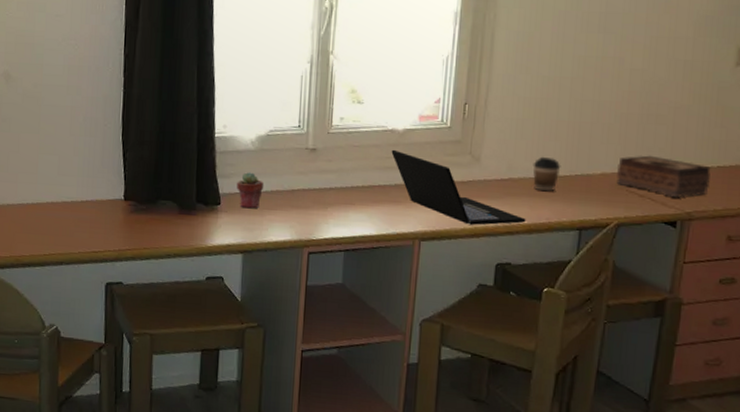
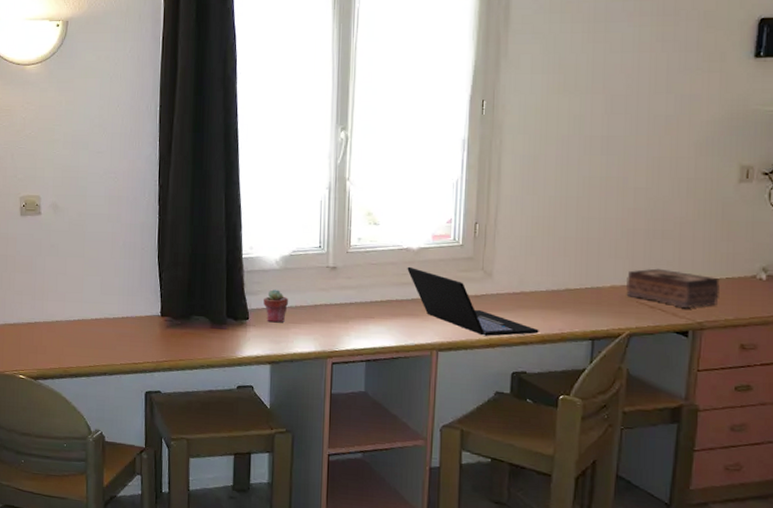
coffee cup: present [533,156,561,192] -> none [543,271,571,304]

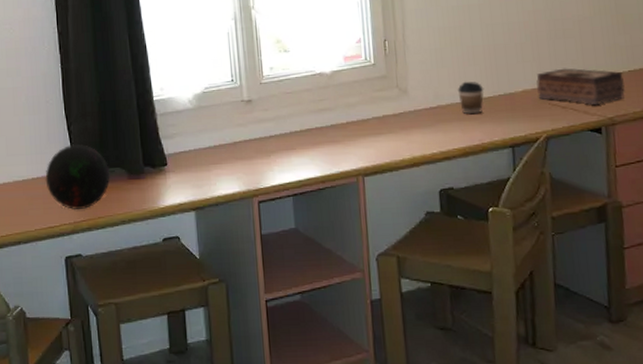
decorative orb: none [134,290,194,351] -> present [45,143,110,209]
potted succulent: present [264,289,289,323] -> none [180,130,207,166]
laptop: present [407,266,539,336] -> none [323,91,460,155]
coffee cup: none [543,271,571,304] -> present [457,81,484,115]

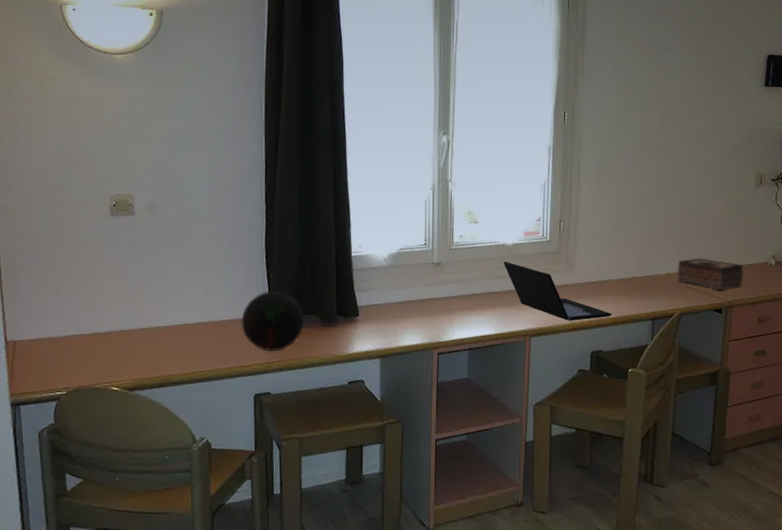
laptop: none [323,91,460,155] -> present [503,261,612,321]
coffee cup: present [457,81,484,115] -> none [615,262,636,290]

